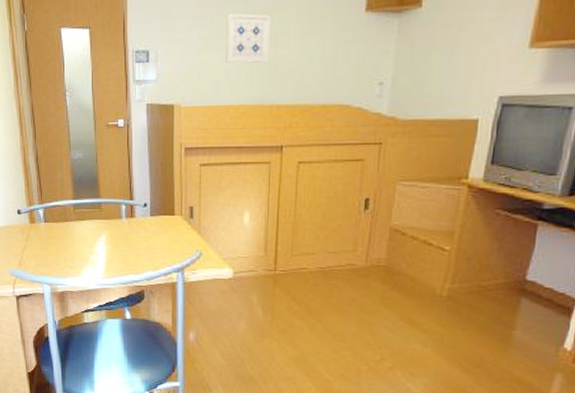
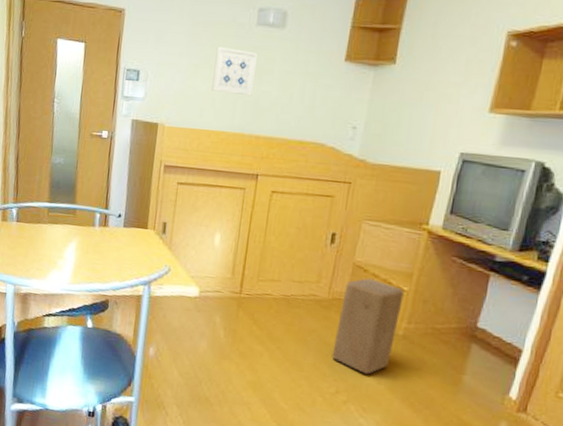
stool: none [374,241,446,339] -> present [331,278,405,375]

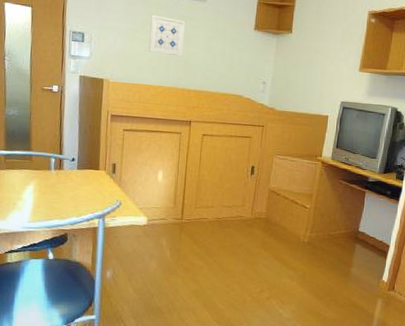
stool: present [331,278,405,375] -> none [256,200,307,275]

